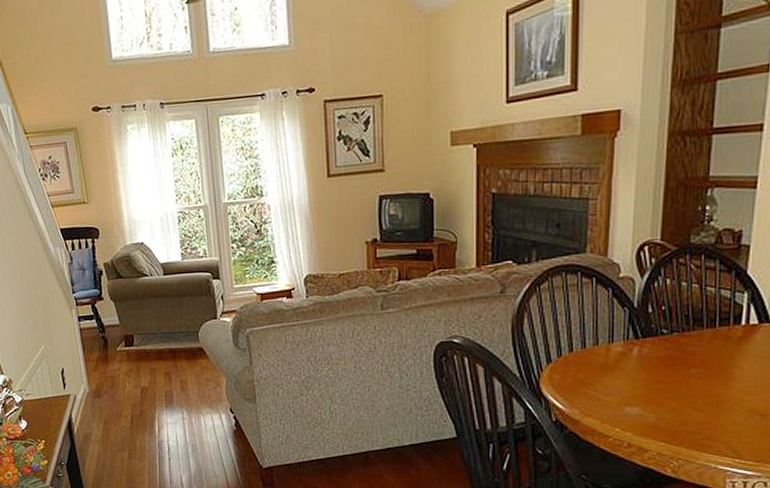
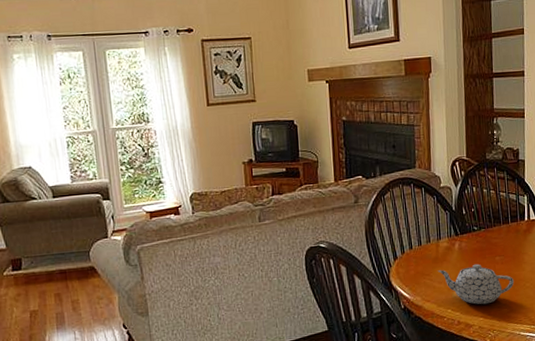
teapot: none [606,375,716,427] -> present [438,264,514,305]

